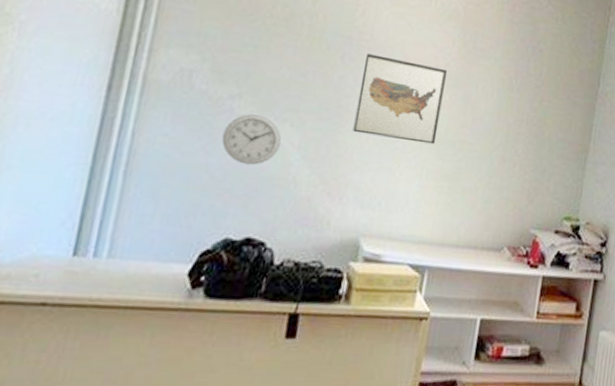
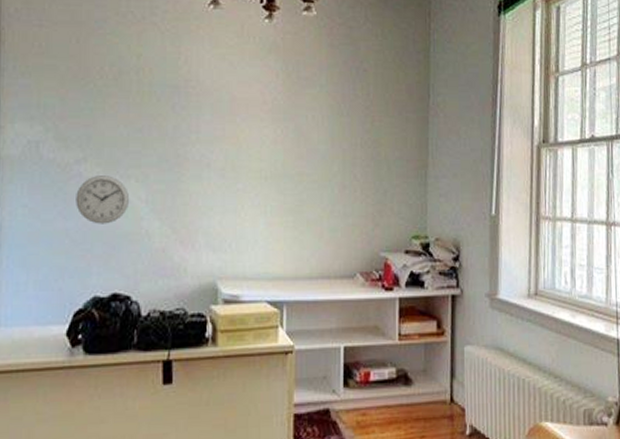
wall art: present [353,53,448,145] -> none [194,100,276,181]

